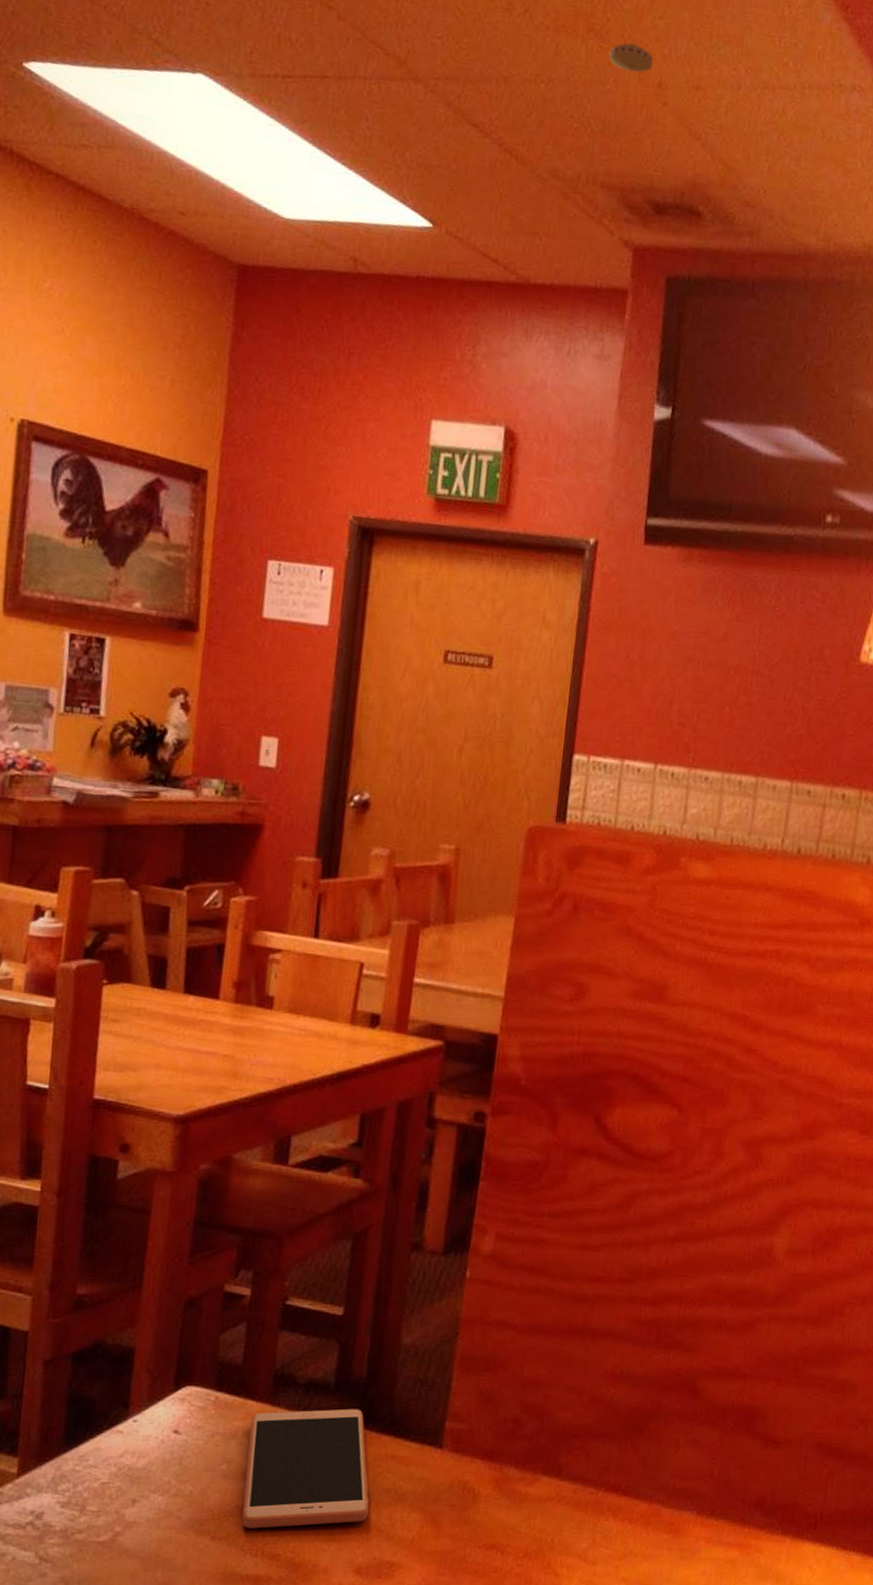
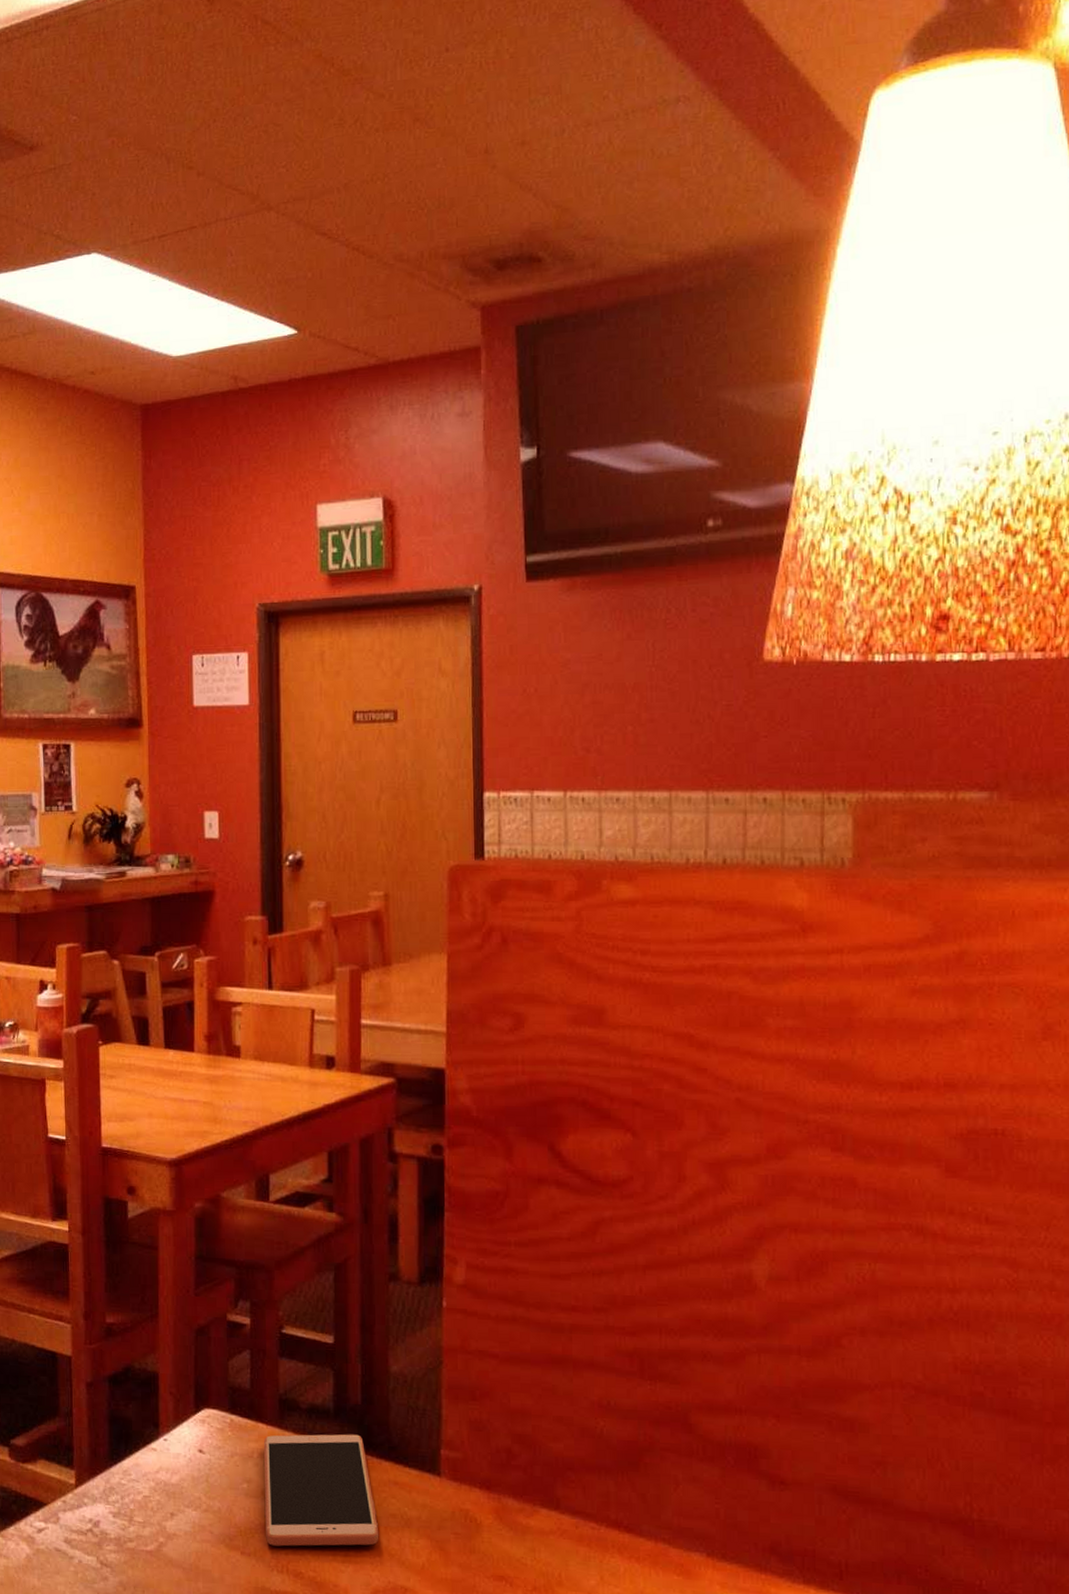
smoke detector: present [608,42,654,73] -> none [435,120,478,148]

